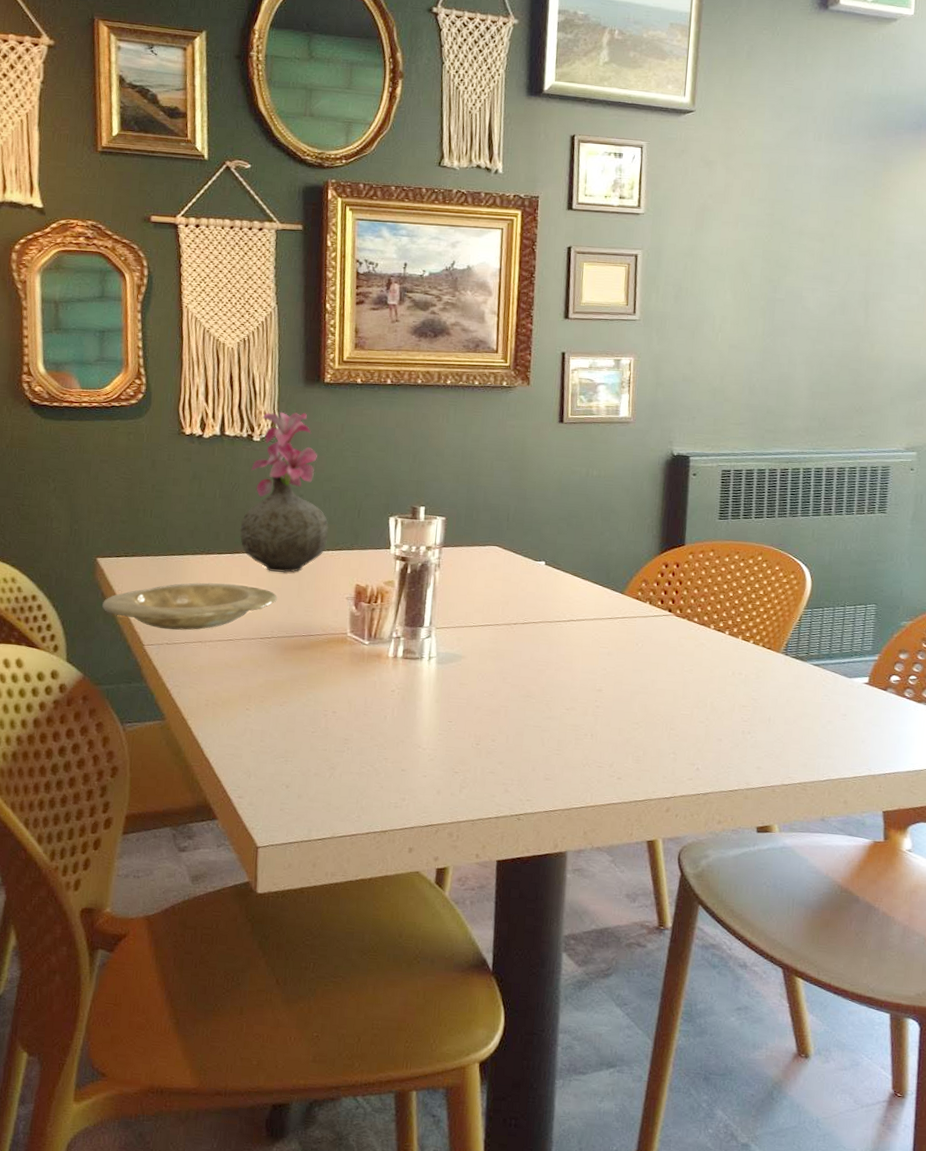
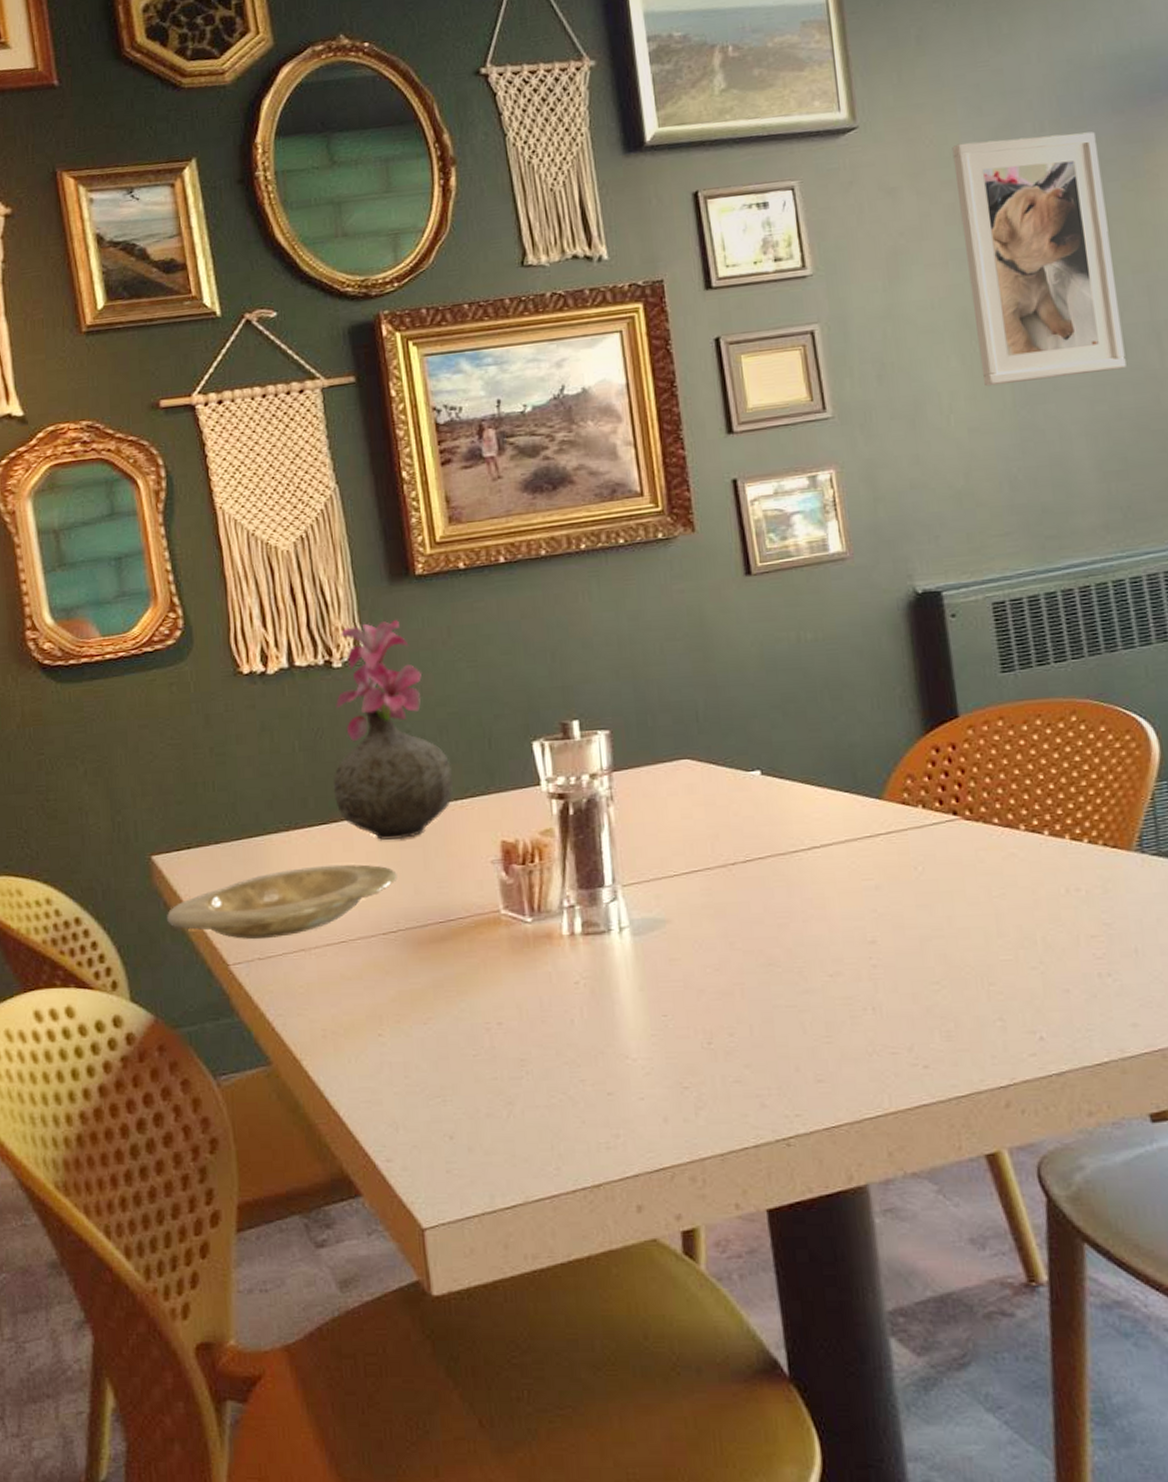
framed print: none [745,138,854,322] -> present [952,131,1126,387]

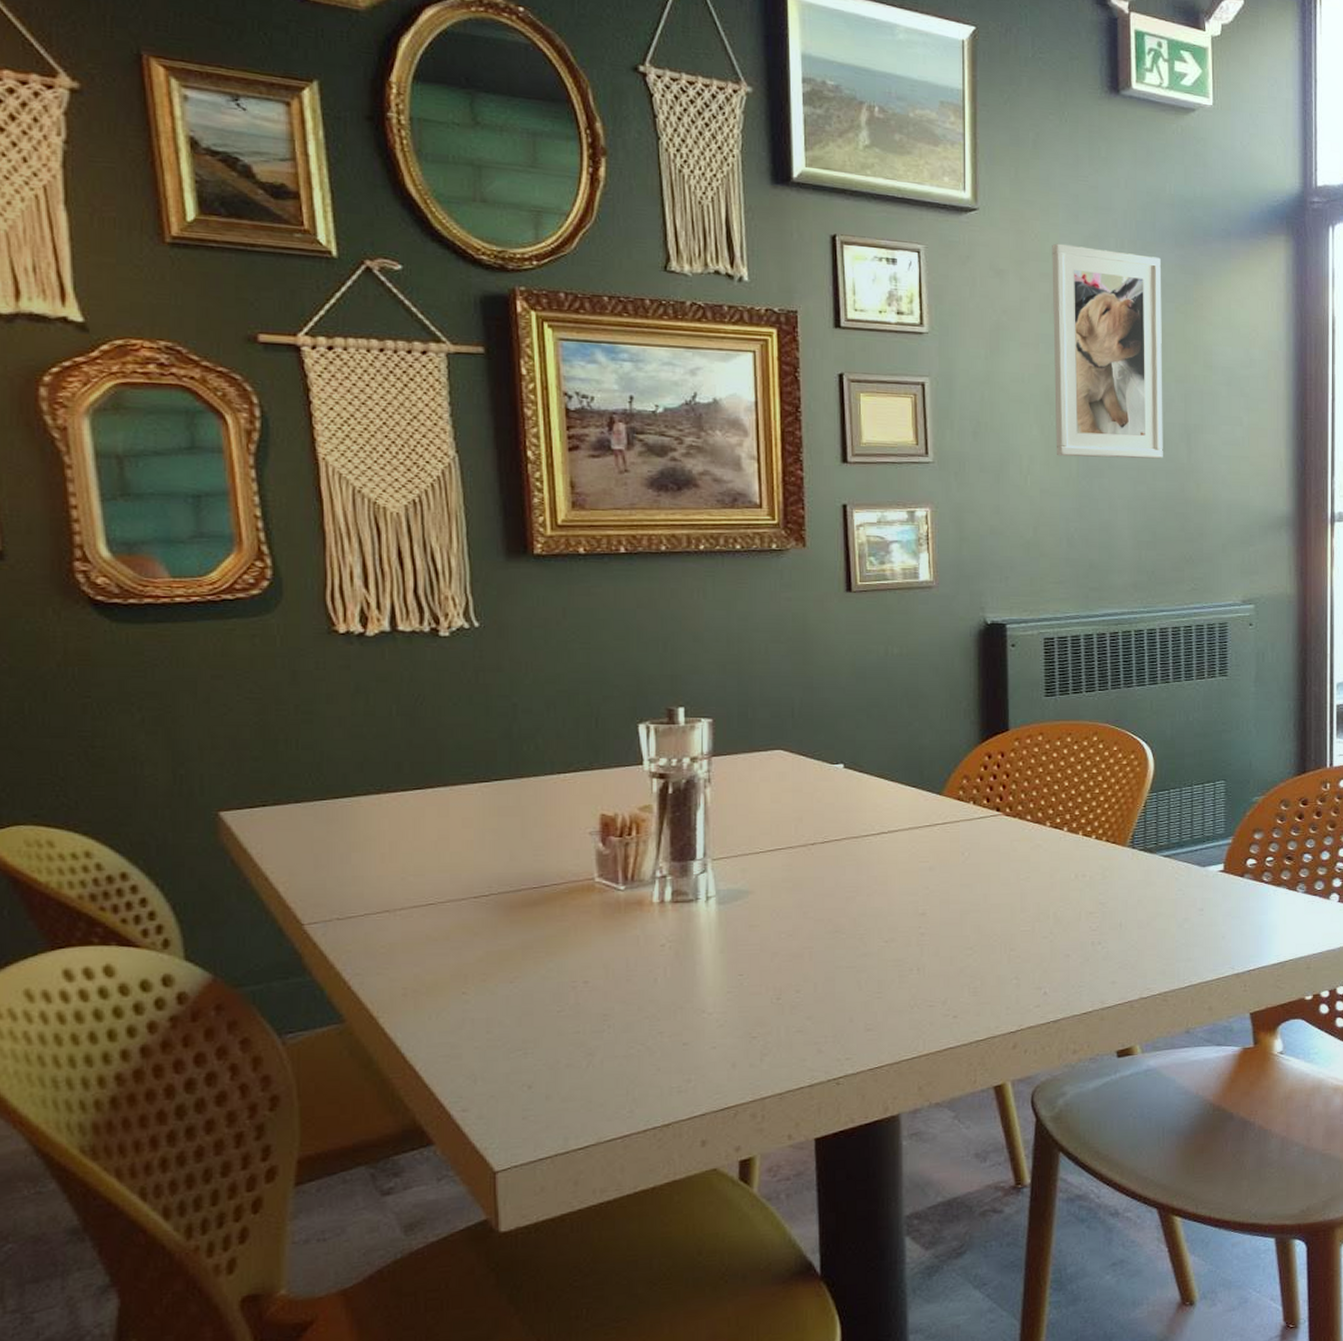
plate: present [167,864,397,939] -> none [234,829,493,899]
vase: present [333,619,453,841] -> none [431,595,558,809]

